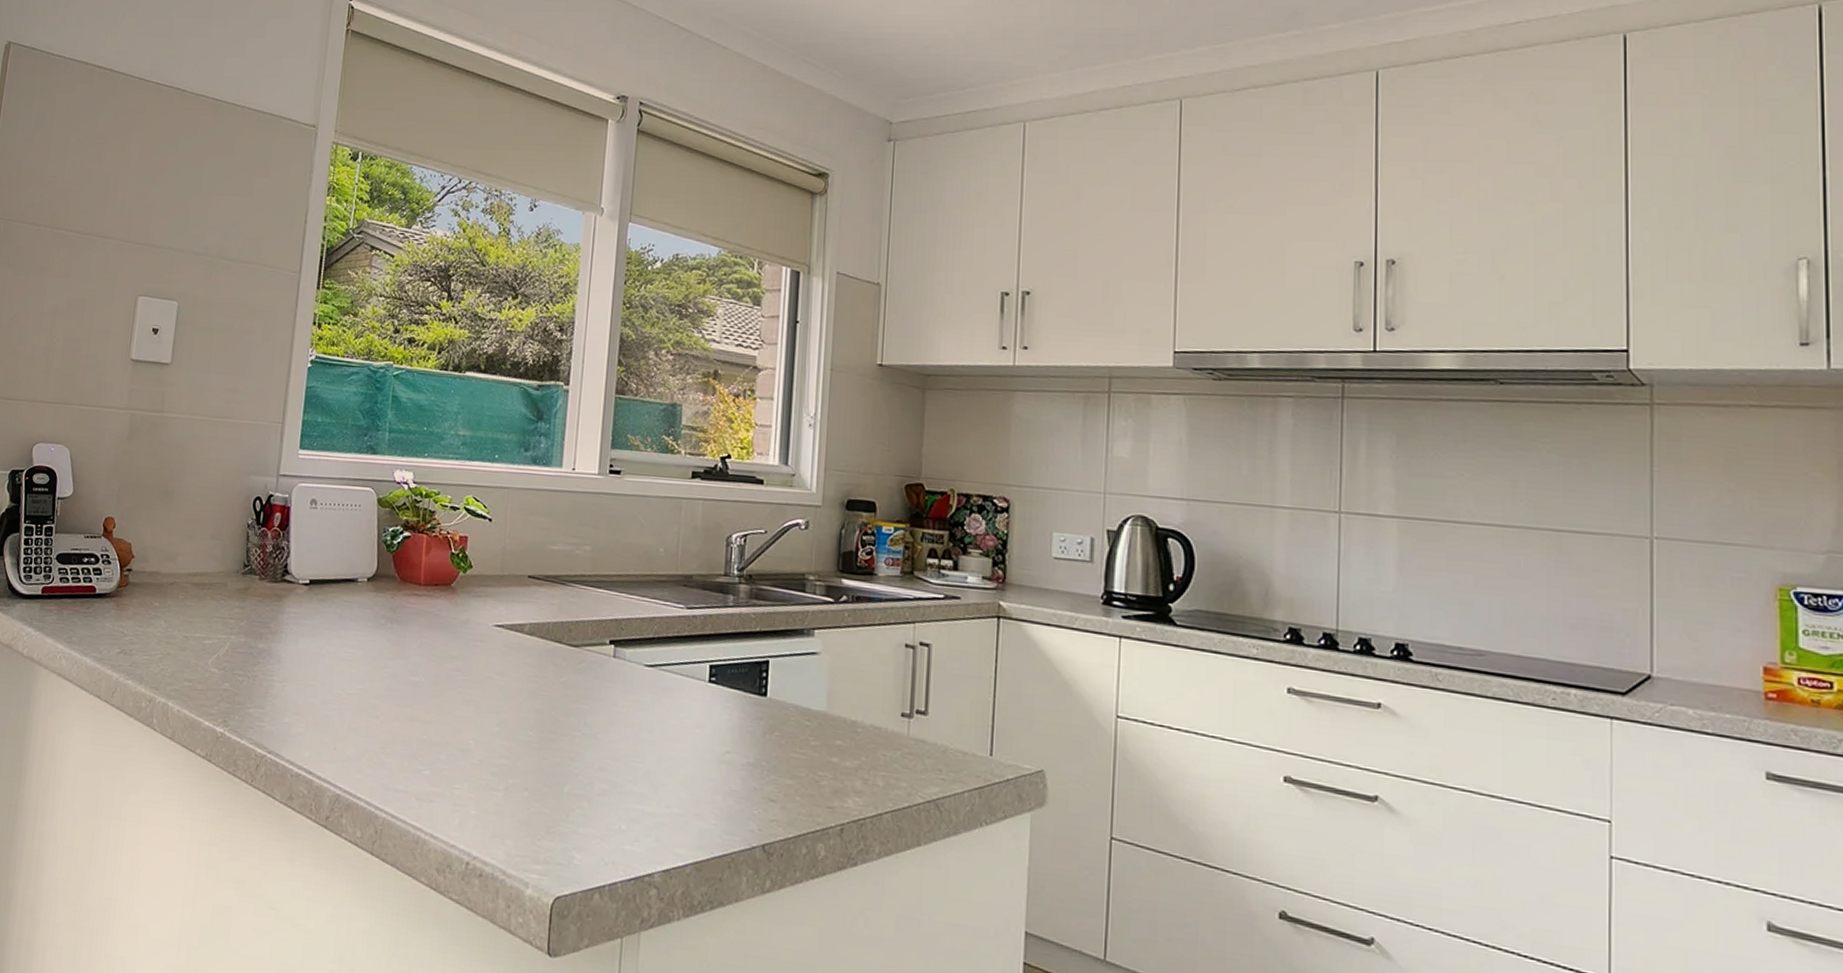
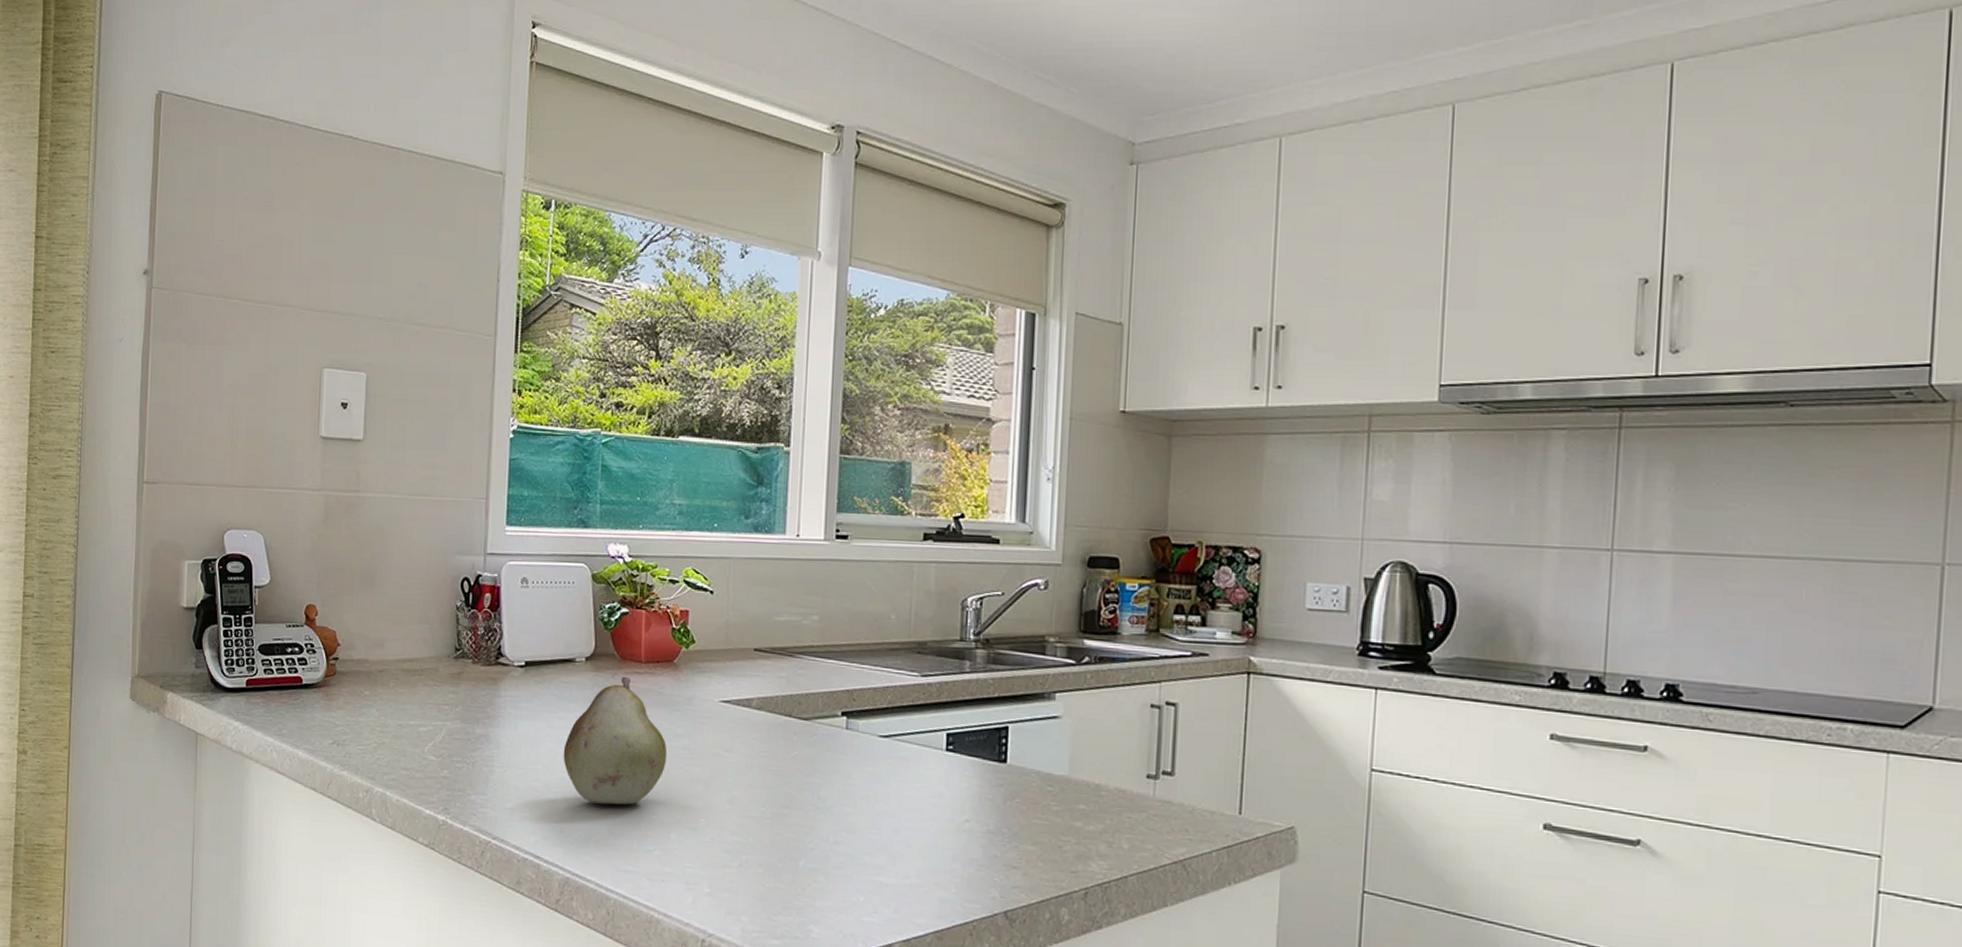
fruit: none [340,597,441,724] -> present [563,676,668,805]

